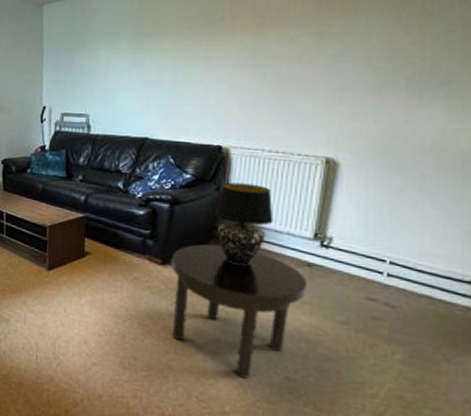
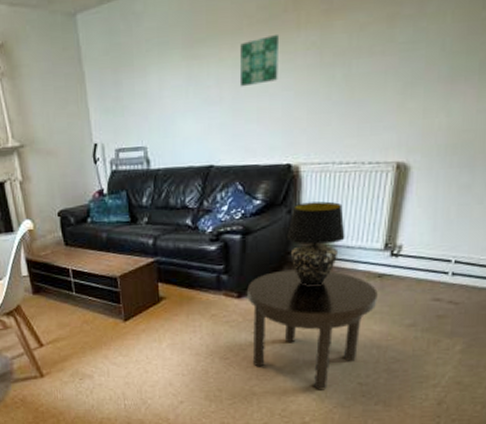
wall art: none [178,36,217,76] -> present [239,34,280,87]

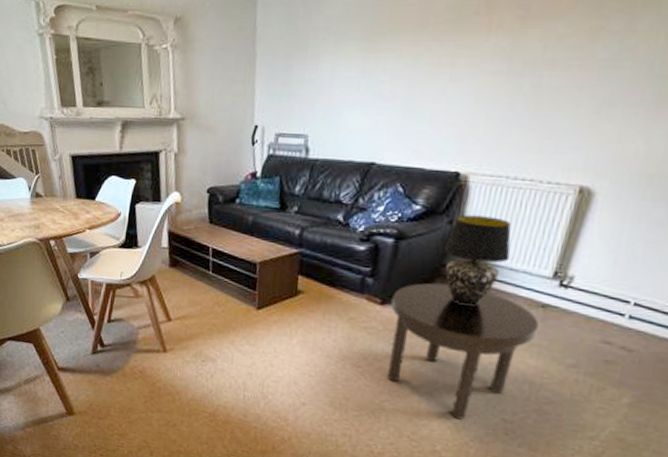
wall art: present [239,34,280,87] -> none [416,35,467,87]

